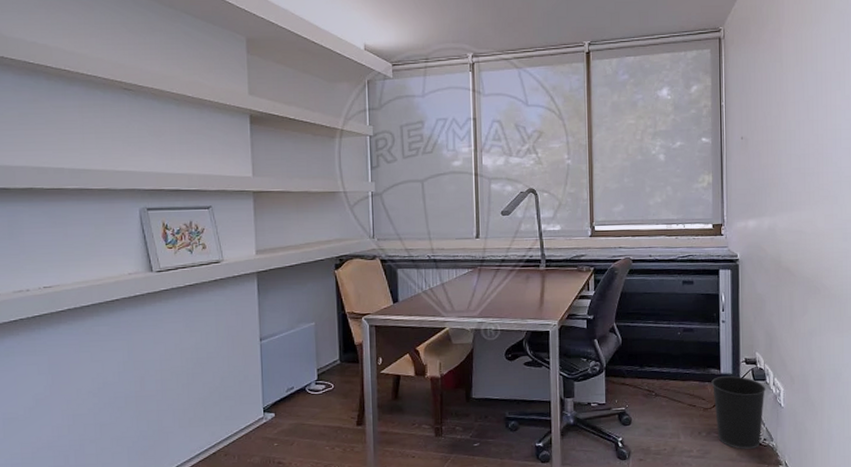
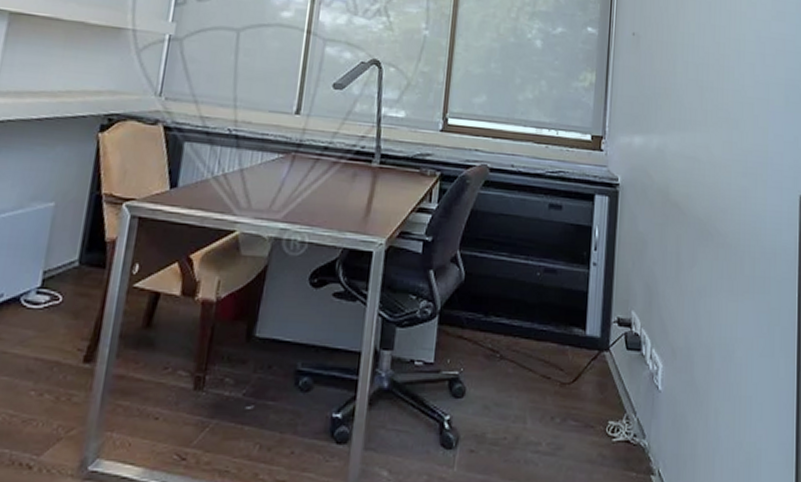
wastebasket: present [711,376,766,450] -> none [573,340,641,449]

